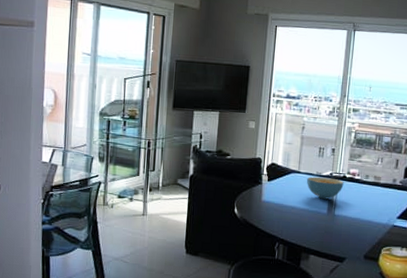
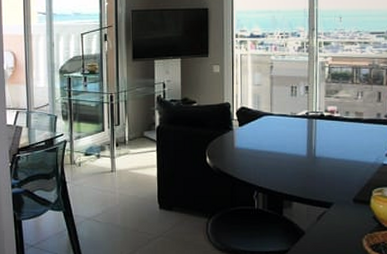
cereal bowl: present [306,176,344,199] -> none [280,118,322,141]

